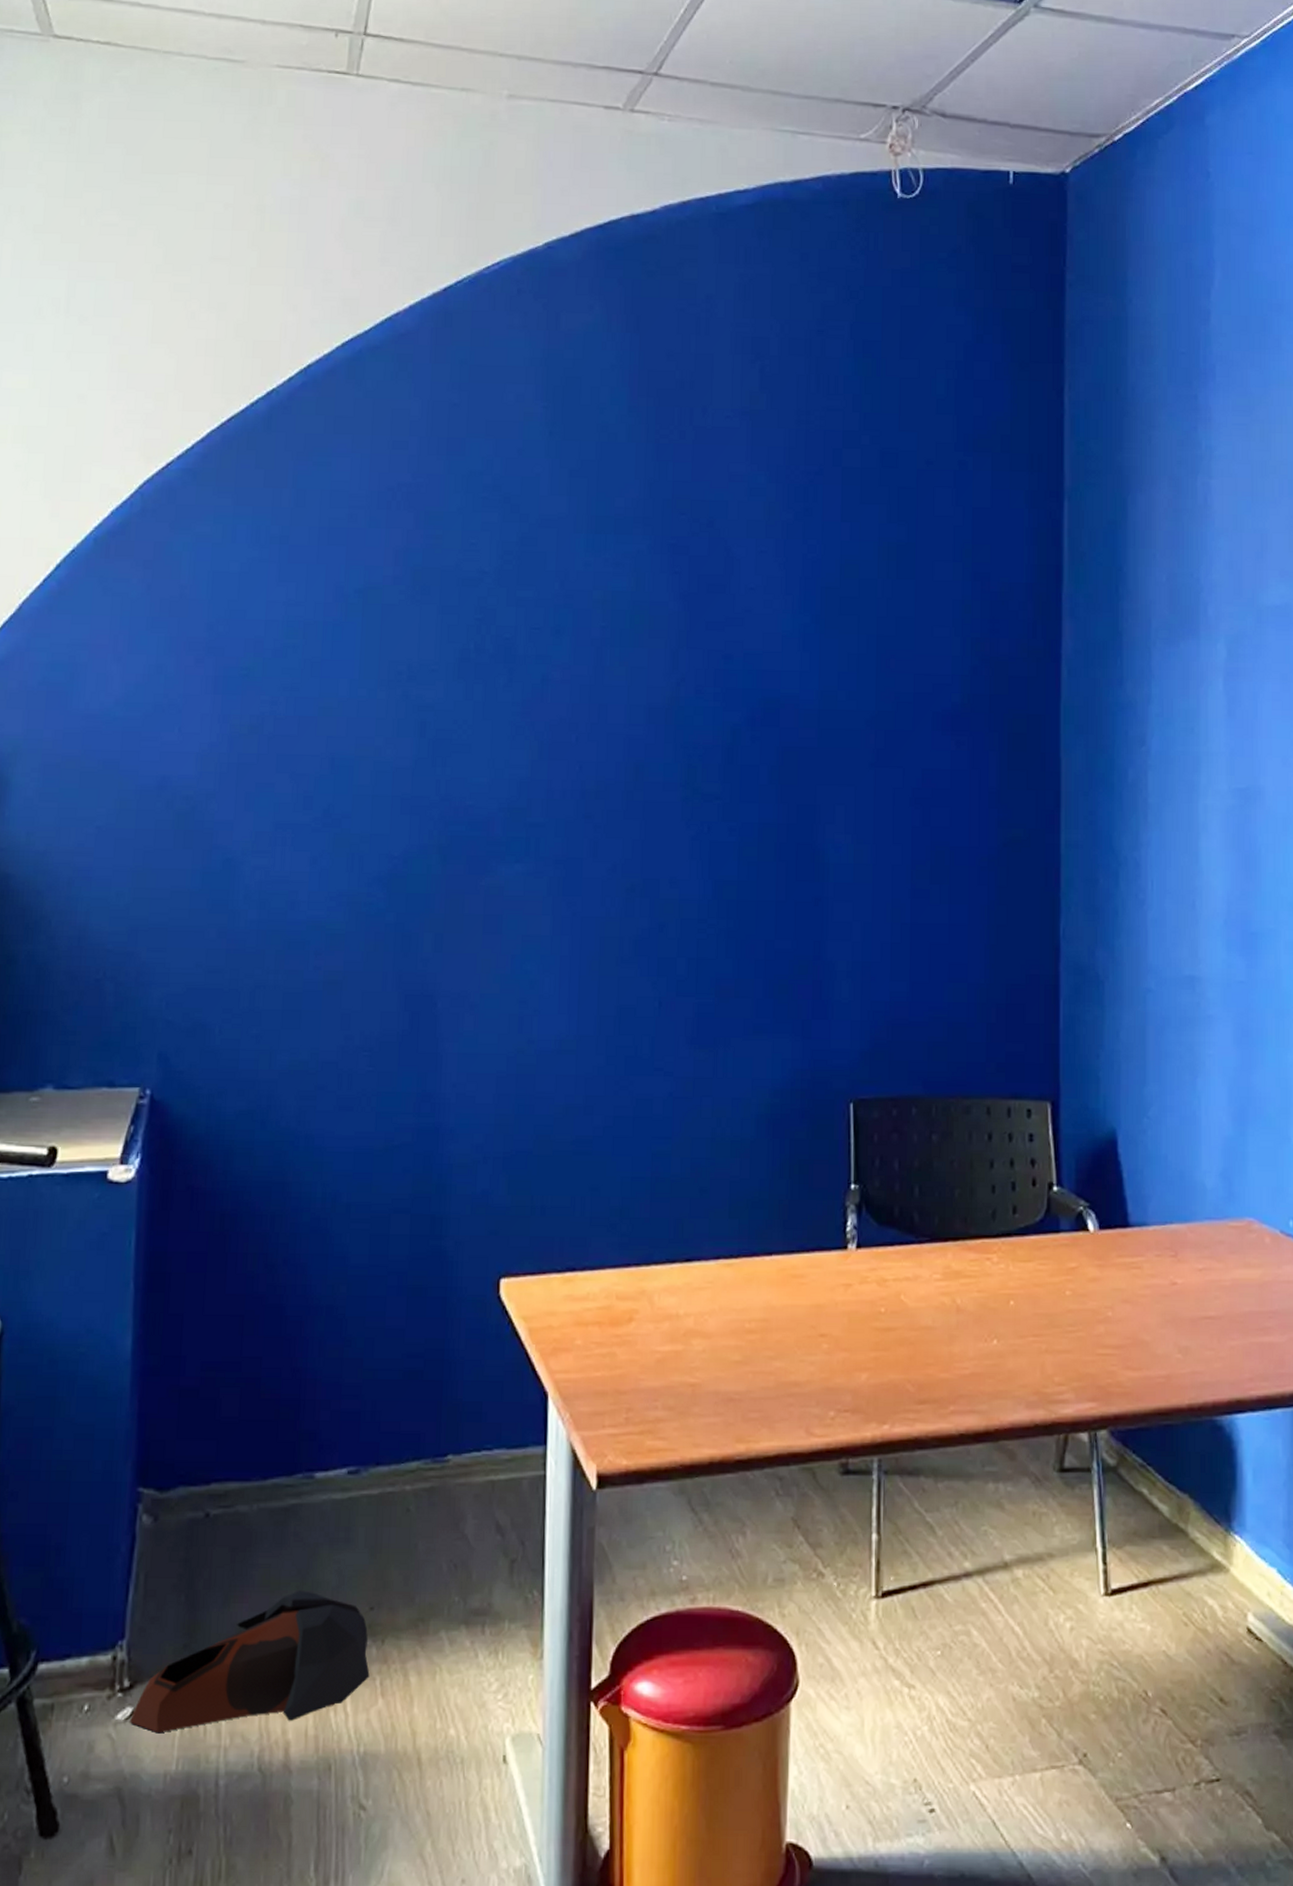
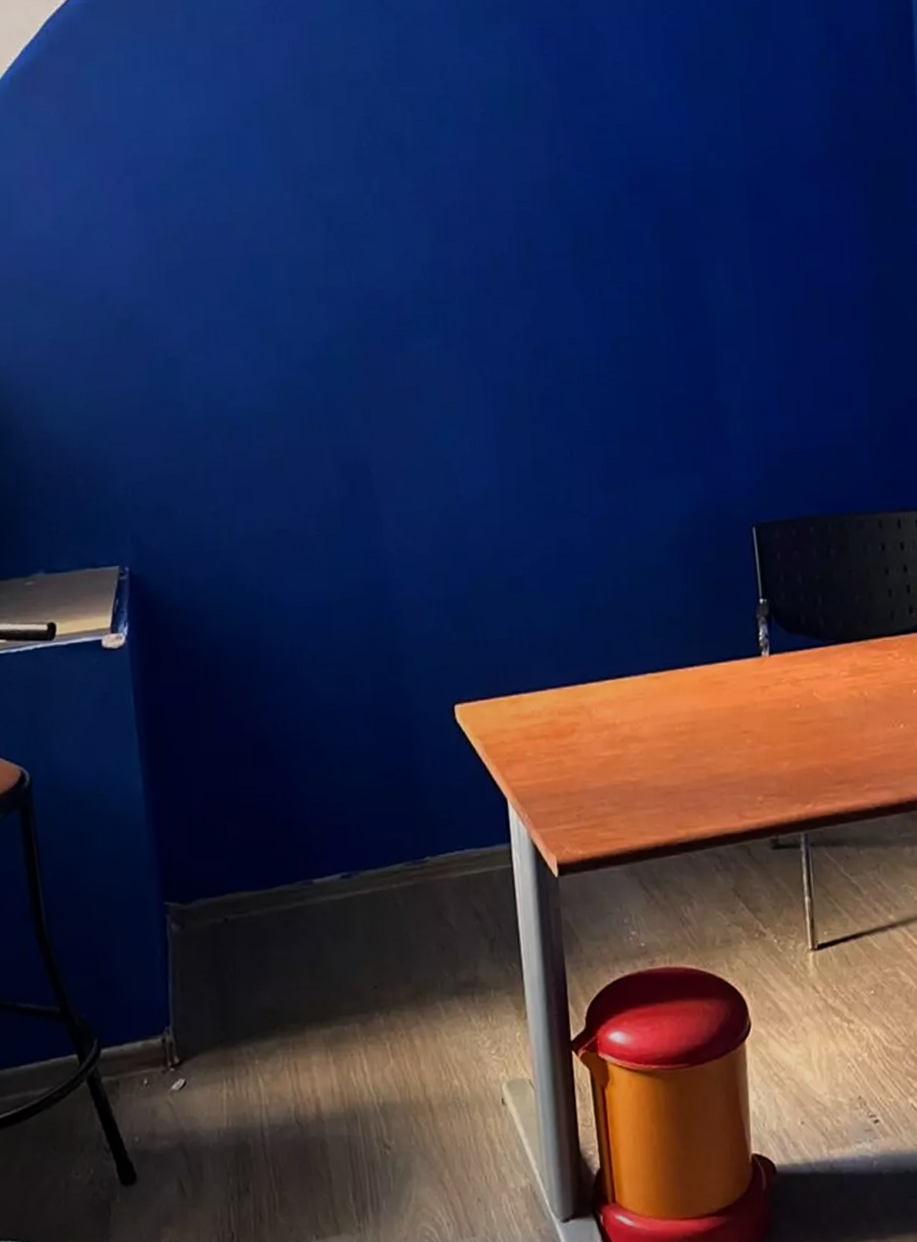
bag: present [129,1591,370,1734] -> none [183,976,380,1099]

